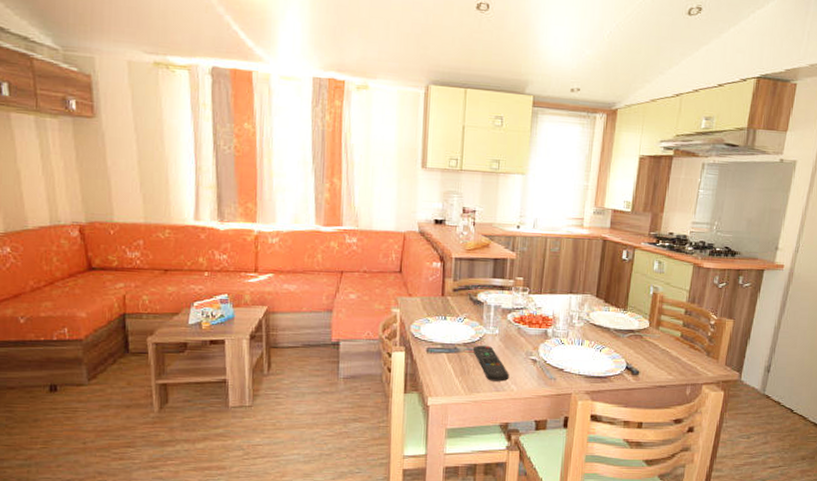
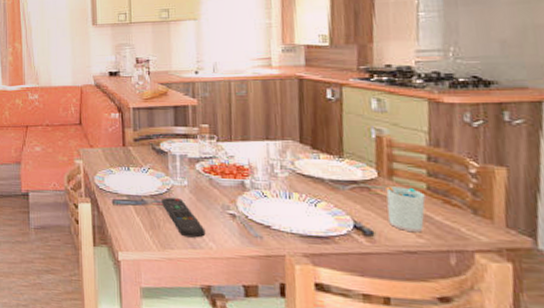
cup: none [651,334,679,371] -> present [386,186,426,233]

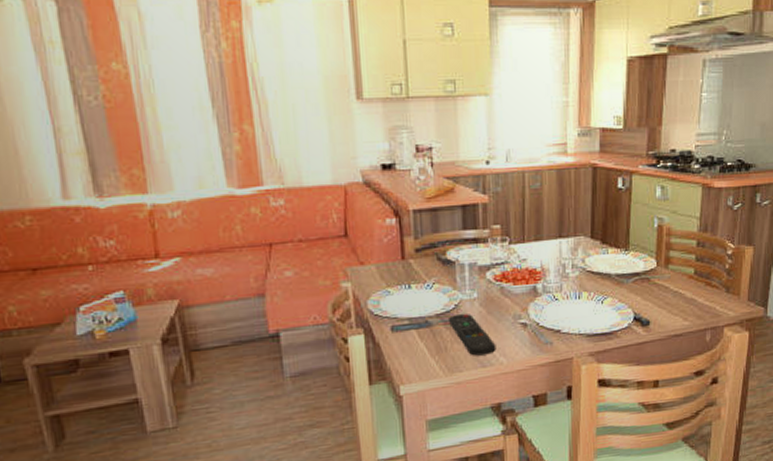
cup: present [386,186,426,233] -> none [662,273,692,317]

